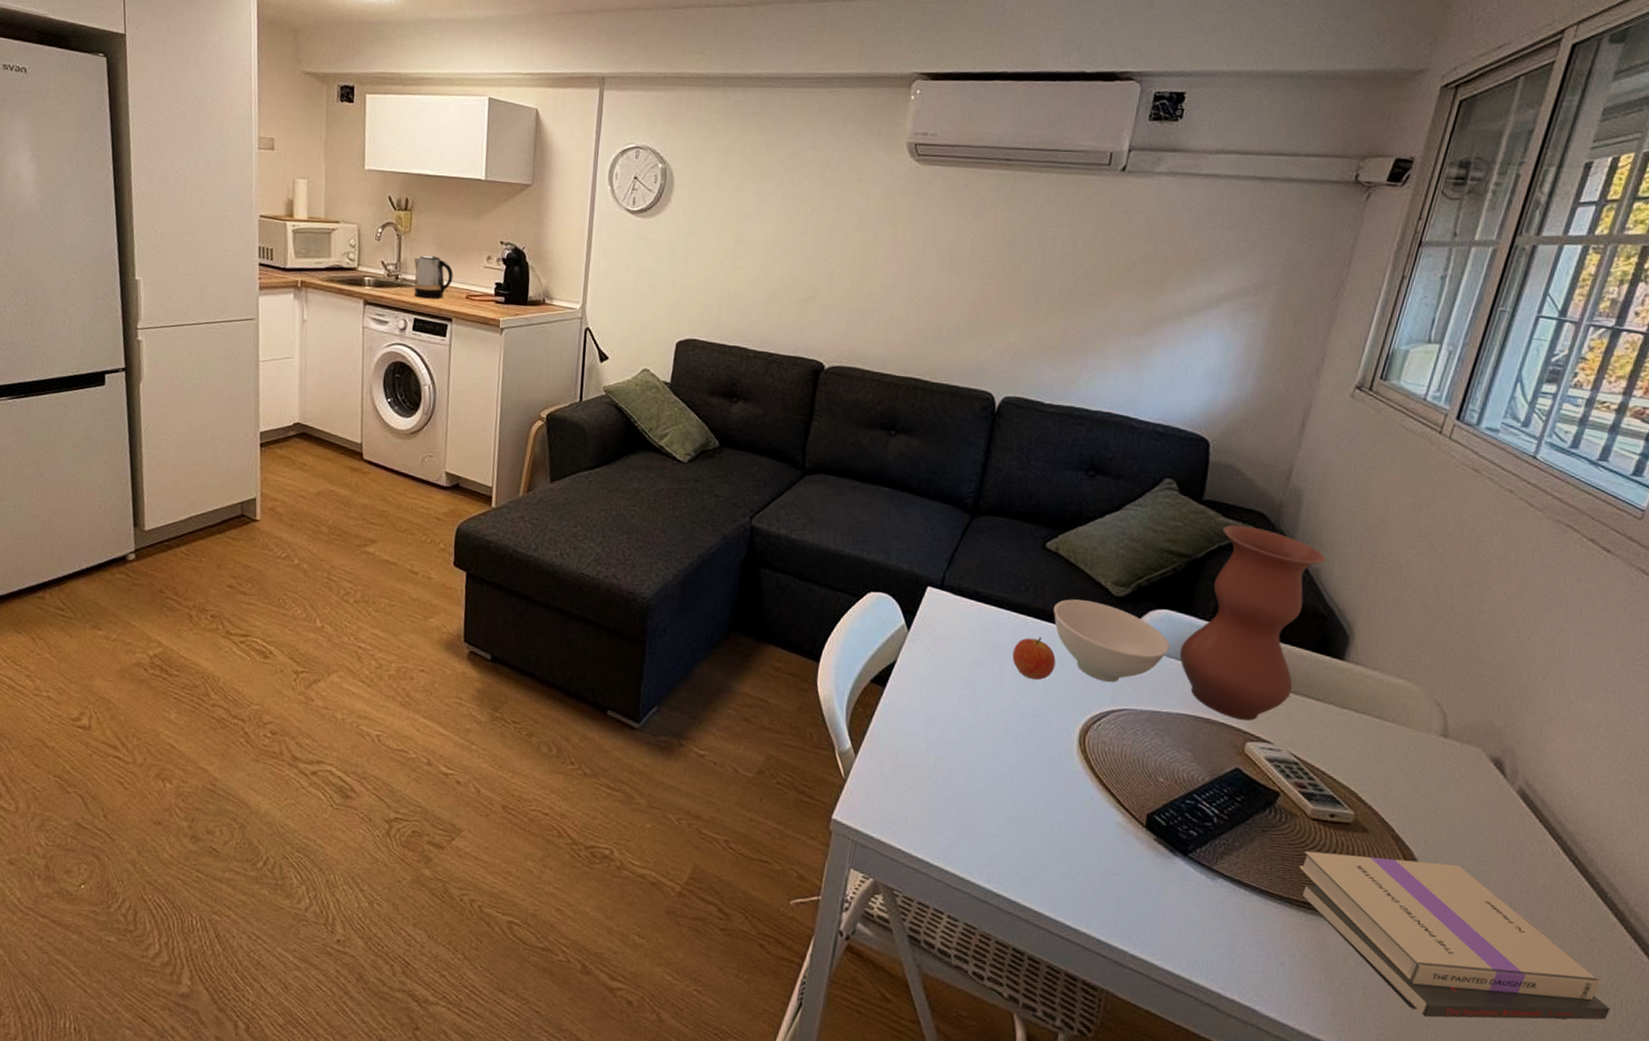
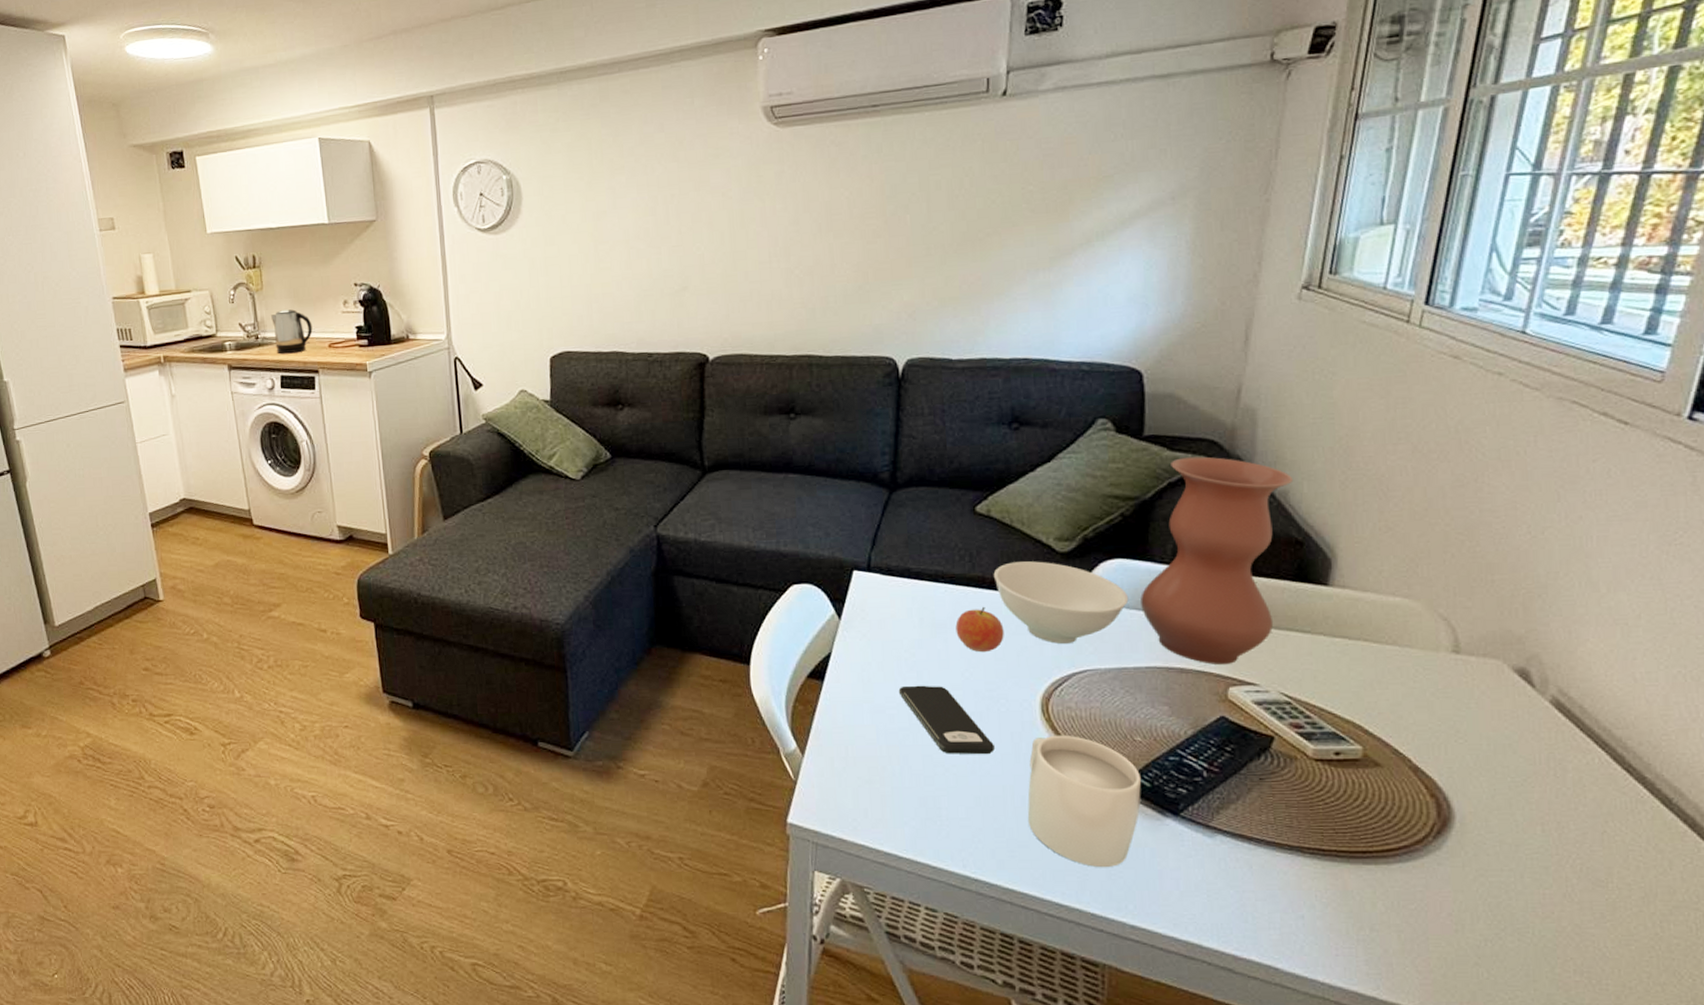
phone: none [952,701,1032,777] -> present [898,685,994,755]
mug: none [1052,766,1159,898] -> present [1027,735,1142,868]
books: present [1299,850,1610,1020] -> none [1307,789,1691,956]

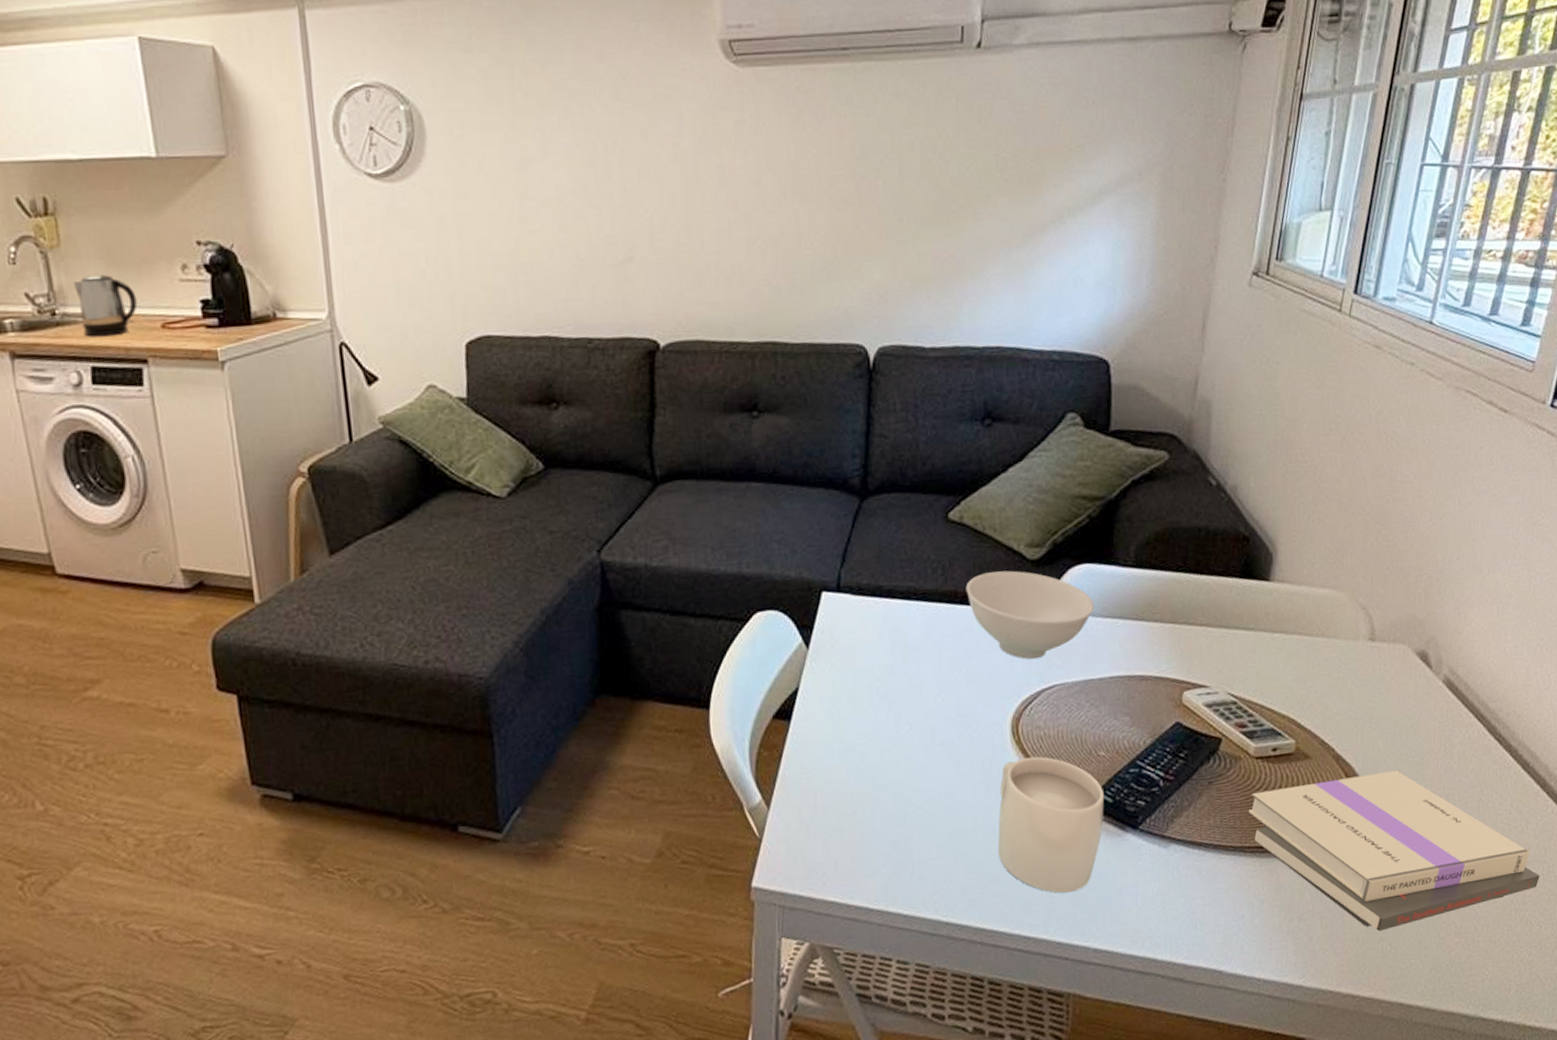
phone: present [898,685,994,755] -> none [869,715,966,790]
fruit: present [955,606,1004,653] -> none [928,623,976,675]
vase: present [1140,456,1294,664] -> none [1105,452,1242,669]
books: none [1307,789,1691,956] -> present [1248,770,1540,932]

